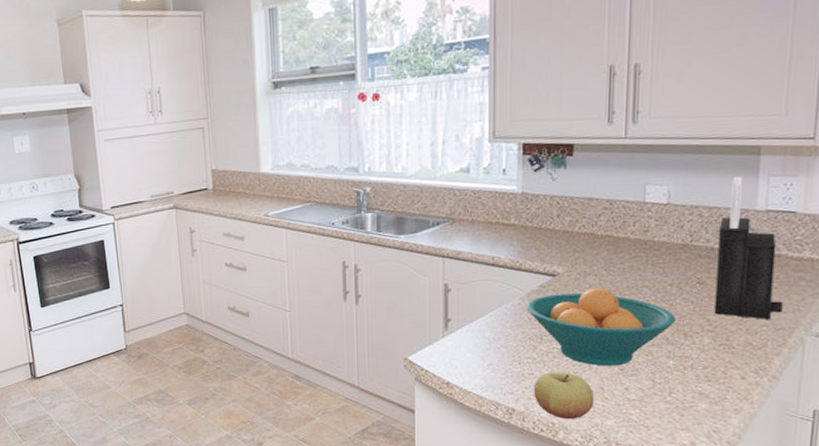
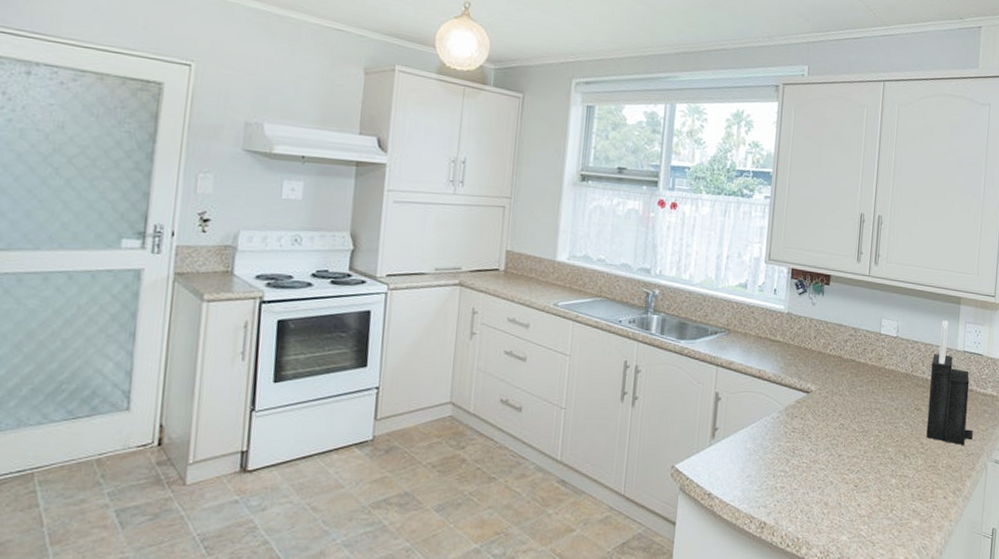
fruit bowl: present [526,287,676,366] -> none [783,407,899,482]
apple: present [534,372,595,419] -> none [784,486,833,534]

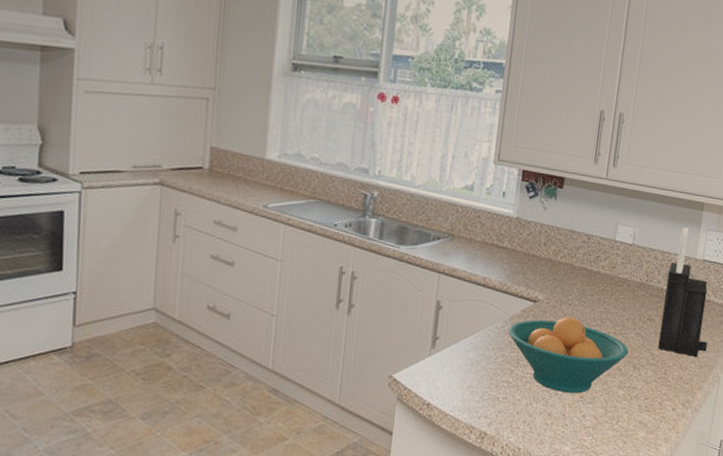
fruit bowl: none [783,407,899,482] -> present [508,316,629,394]

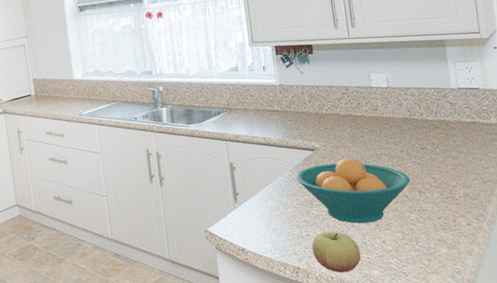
apple: none [505,397,557,444] -> present [312,231,361,273]
knife block: present [657,227,708,358] -> none [427,63,486,175]

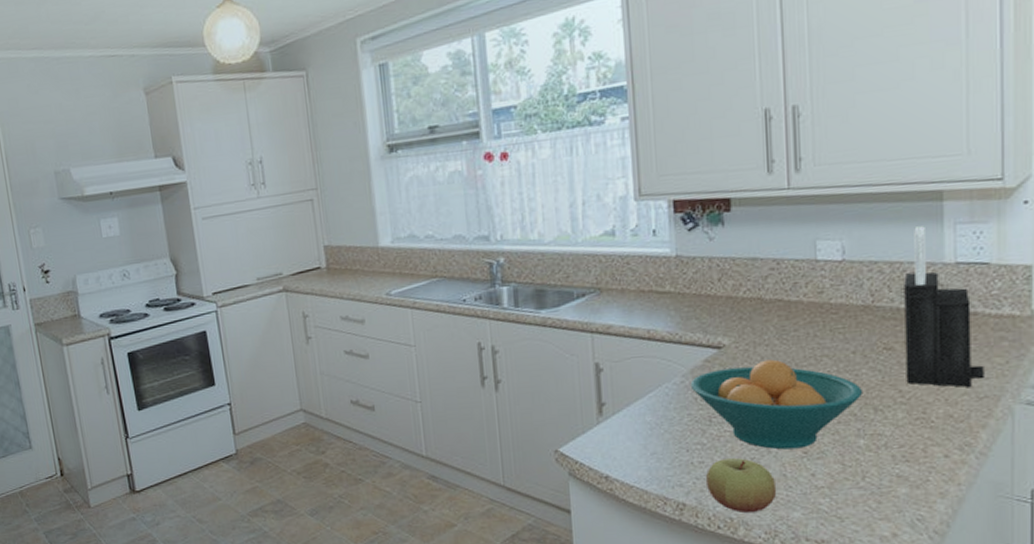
knife block: none [427,63,486,175] -> present [904,226,984,388]

